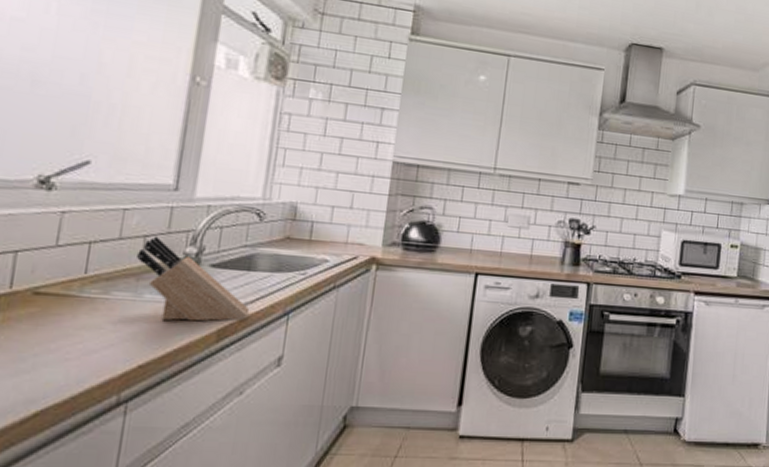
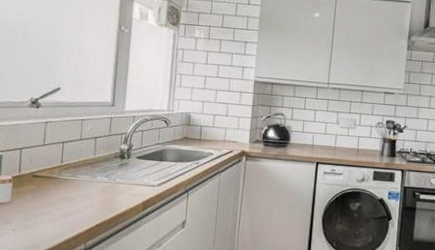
knife block: present [137,236,250,322] -> none [91,137,163,196]

